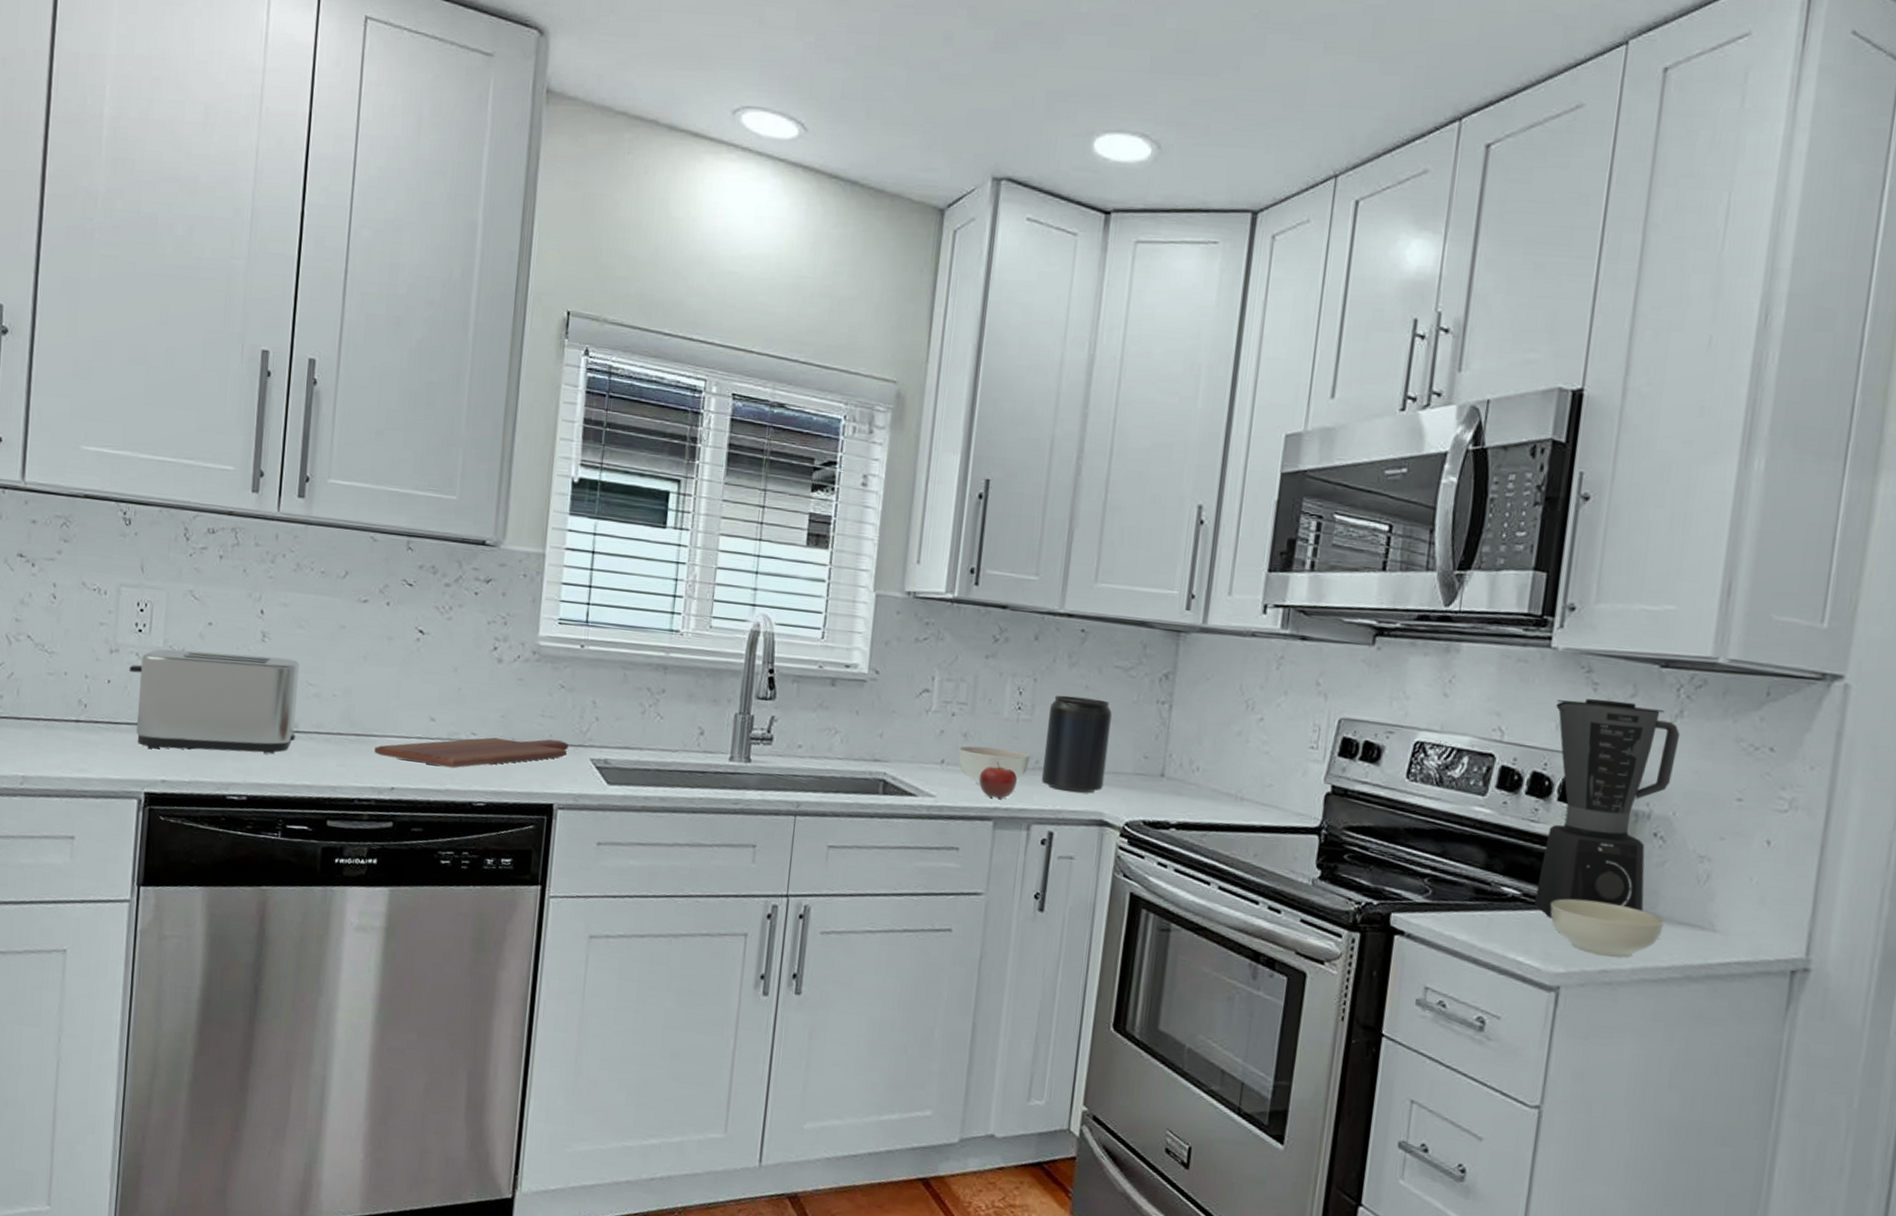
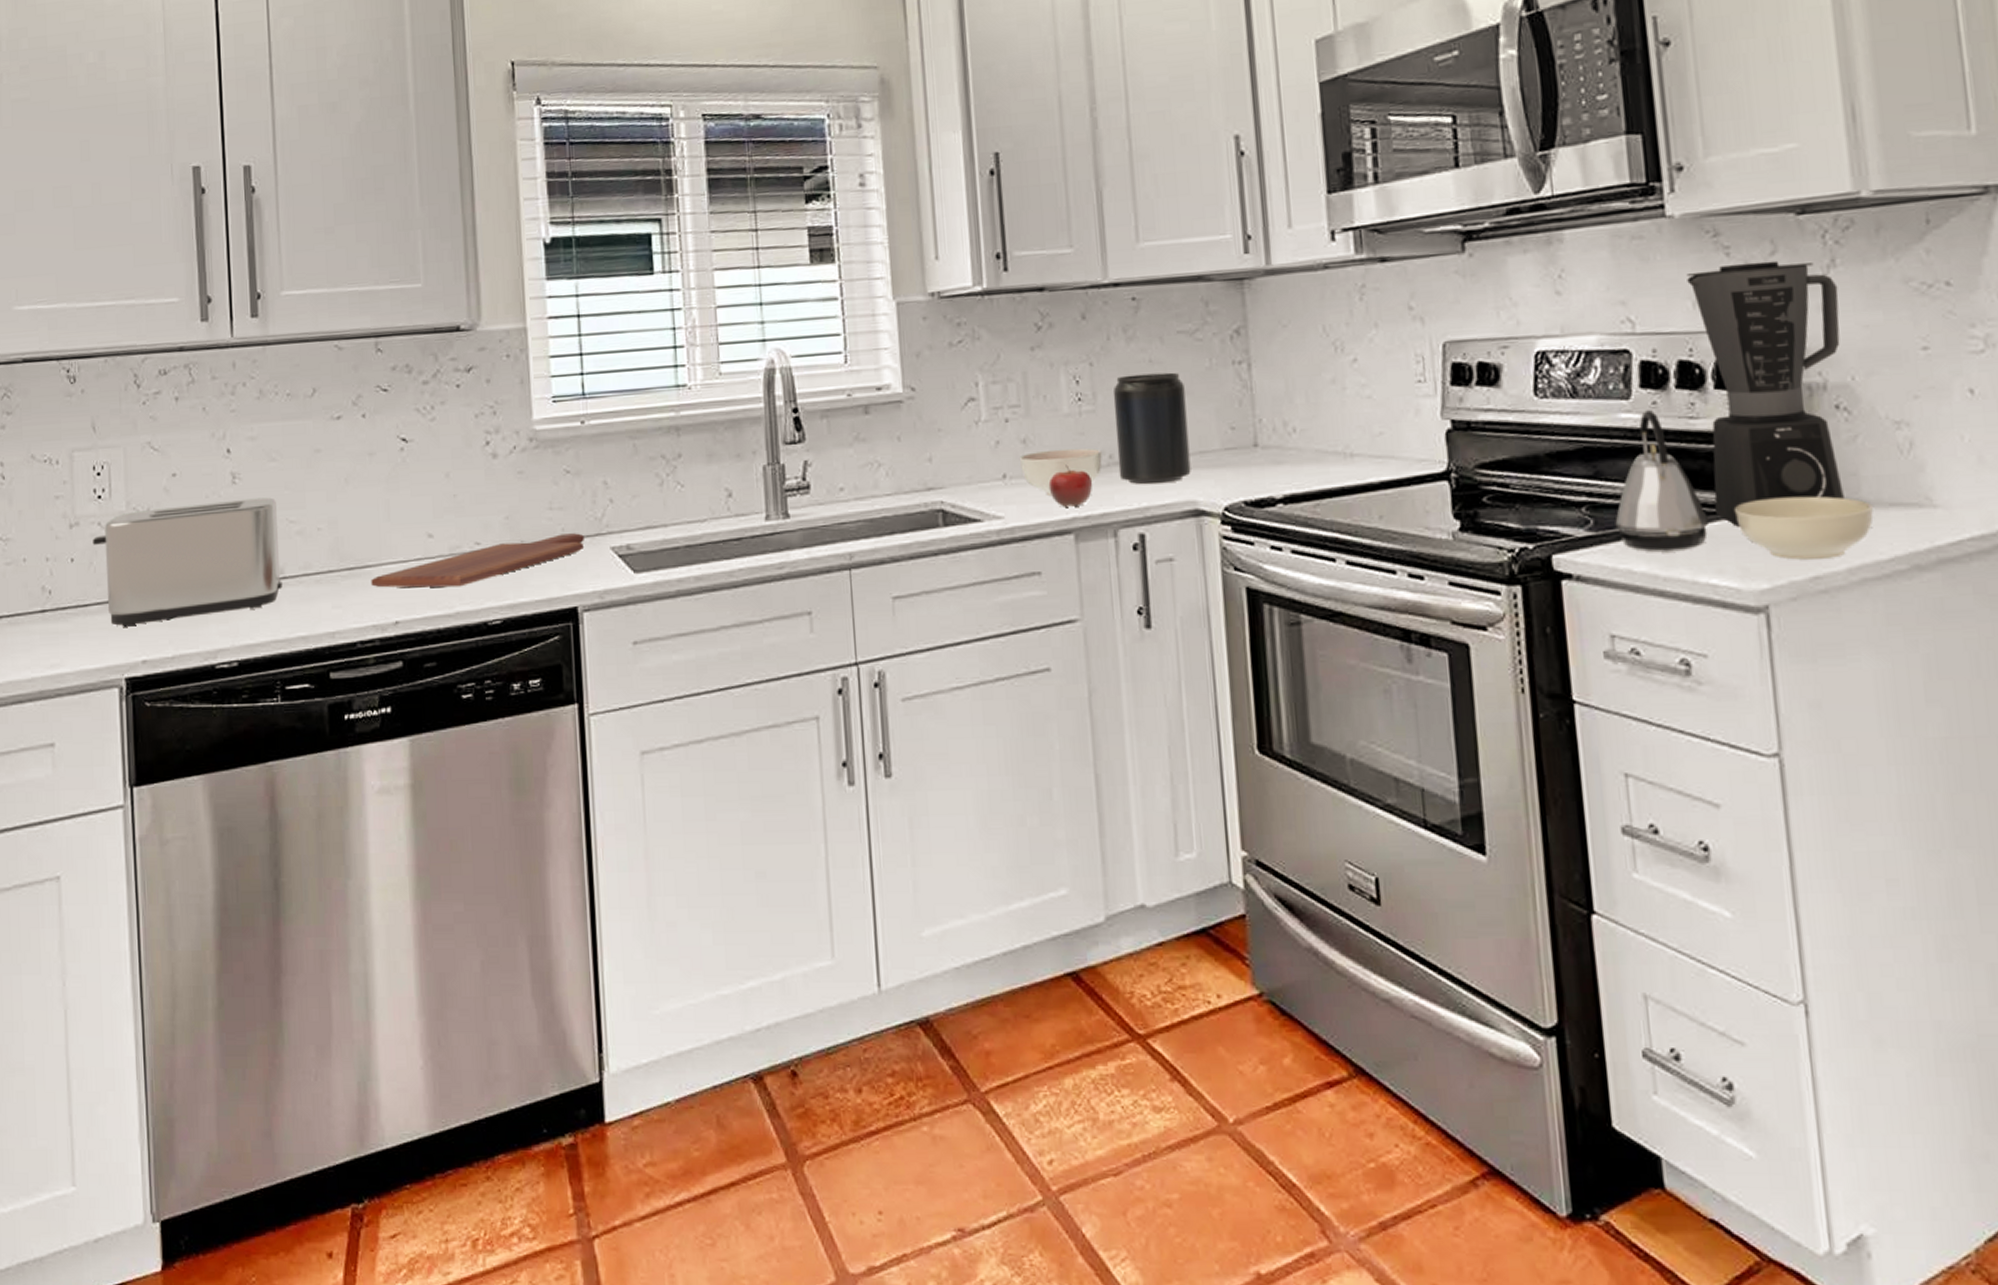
kettle: none [1449,808,1528,930] -> present [1614,410,1710,553]

